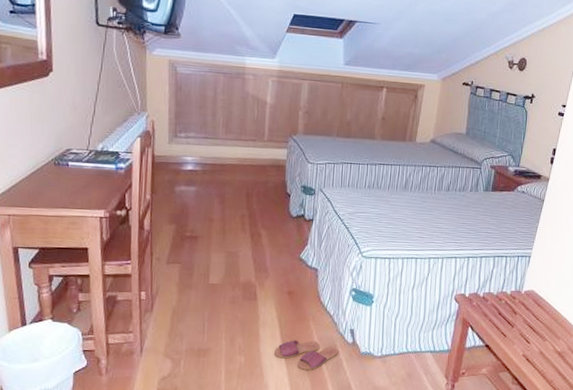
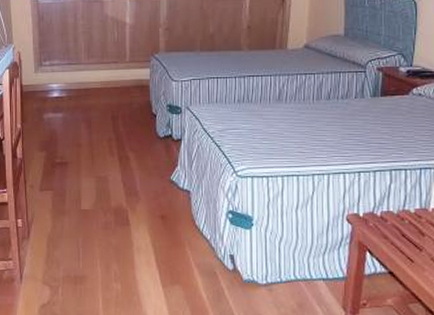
slippers: present [274,340,339,370] -> none [151,267,219,299]

